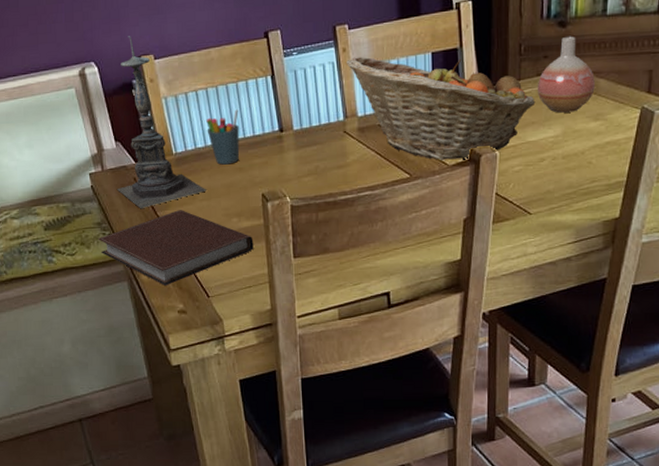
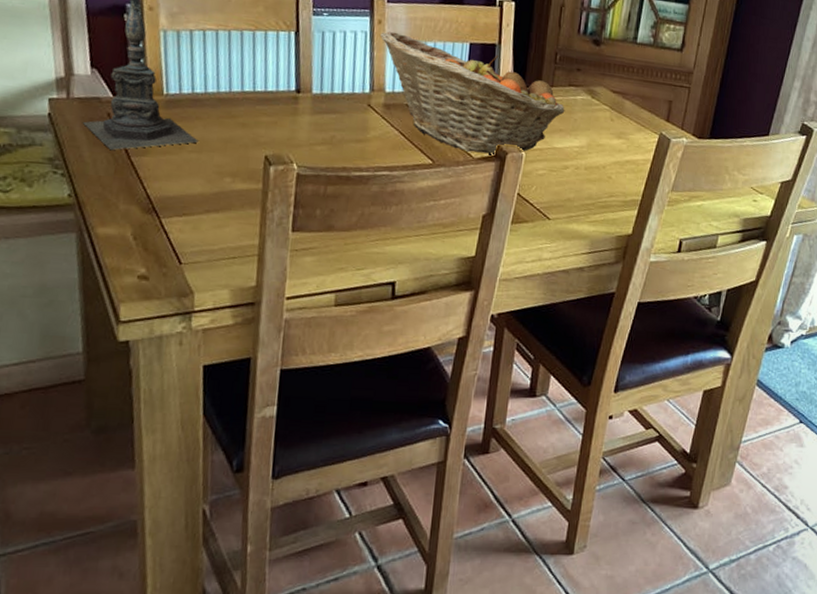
notebook: present [98,210,254,286] -> none [45,158,247,244]
pen holder: present [206,109,240,165] -> none [209,59,252,118]
vase: present [537,36,595,113] -> none [567,54,621,127]

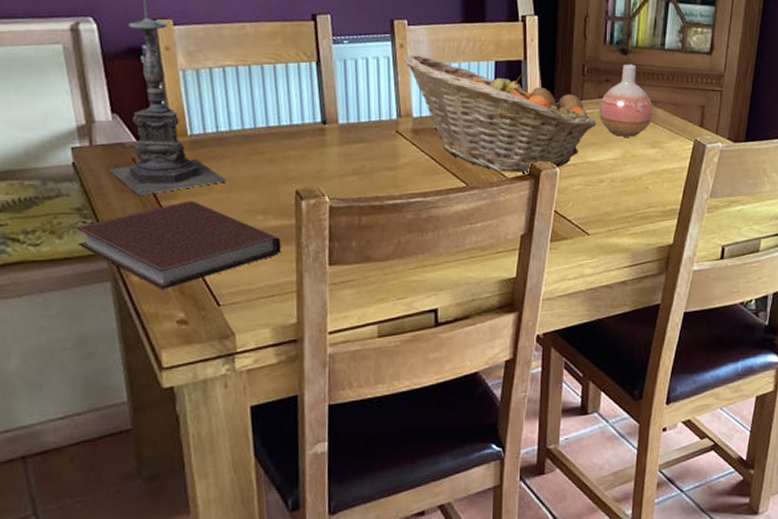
notebook: none [45,158,247,244] -> present [75,201,281,289]
vase: none [567,54,621,127] -> present [598,63,653,137]

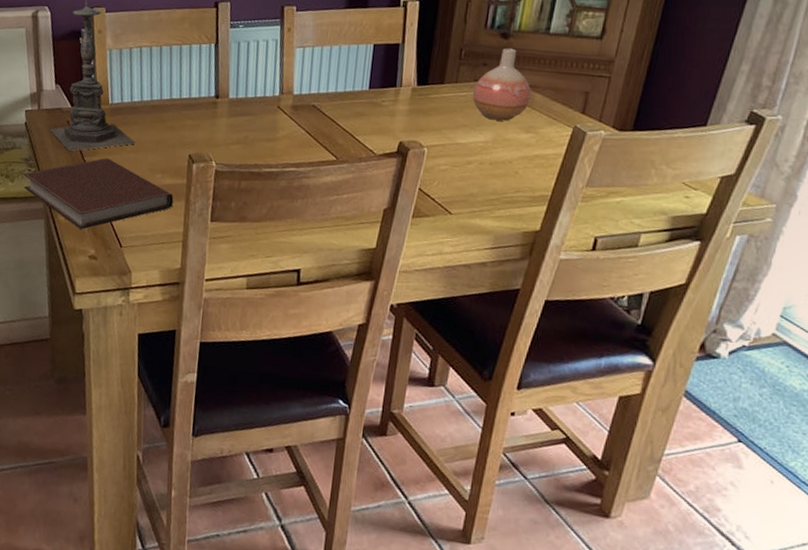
fruit basket: present [403,55,597,173] -> none [290,38,470,151]

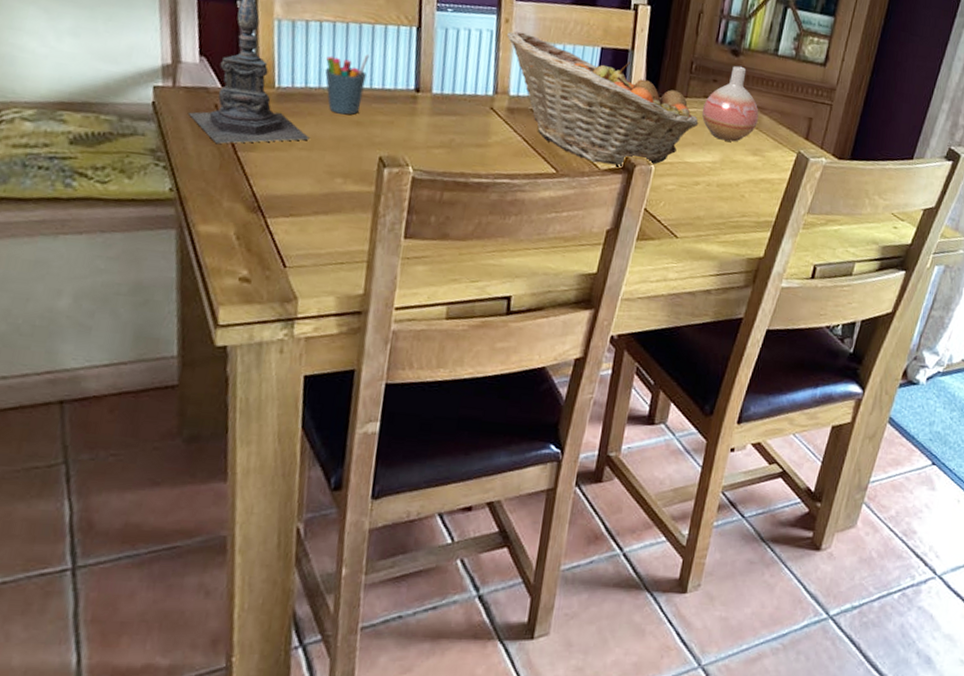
notebook: present [22,158,174,230] -> none [146,154,358,244]
pen holder: none [145,71,179,122] -> present [324,54,370,115]
fruit basket: none [290,38,470,151] -> present [507,31,699,167]

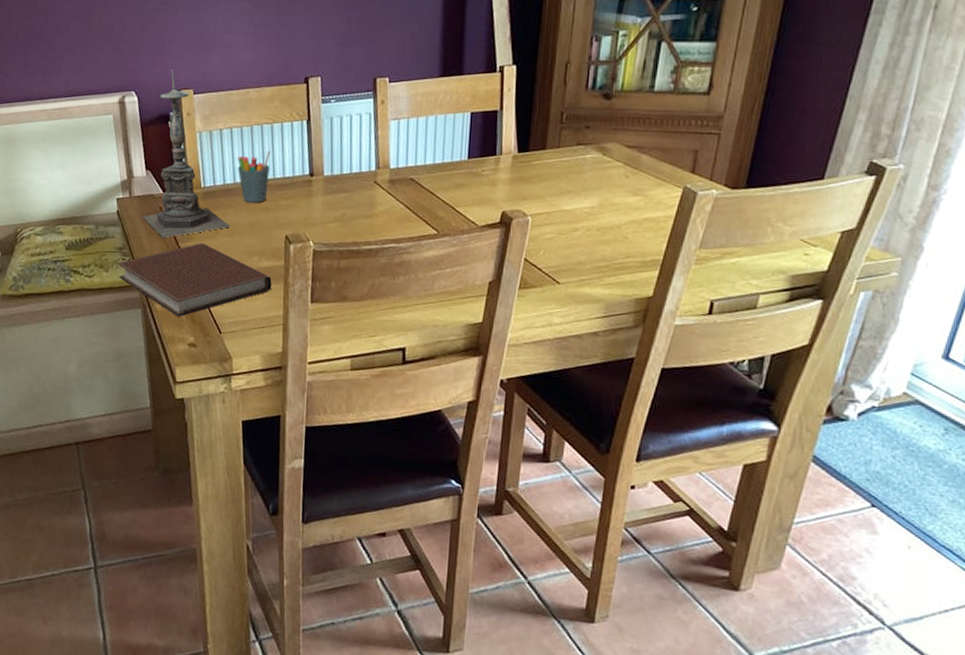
notebook: none [146,154,358,244] -> present [117,243,272,317]
fruit basket: present [507,31,699,167] -> none [384,110,574,221]
vase: present [701,65,759,142] -> none [575,108,637,185]

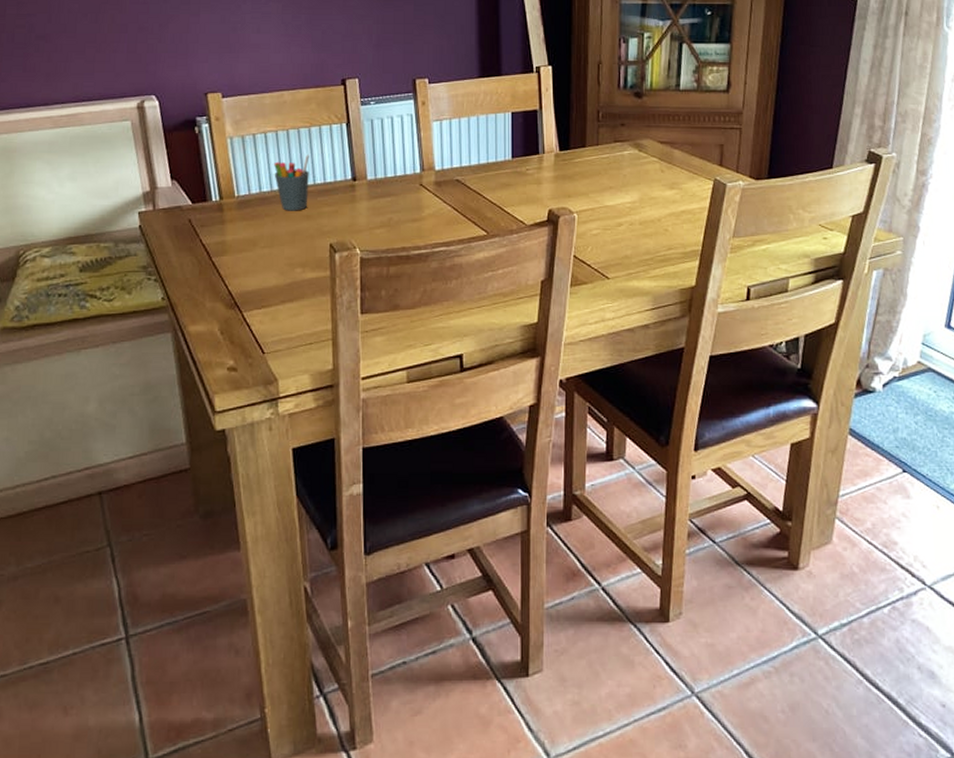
notebook: present [117,243,272,317] -> none [141,257,318,339]
candle holder: present [141,69,230,239] -> none [168,72,269,254]

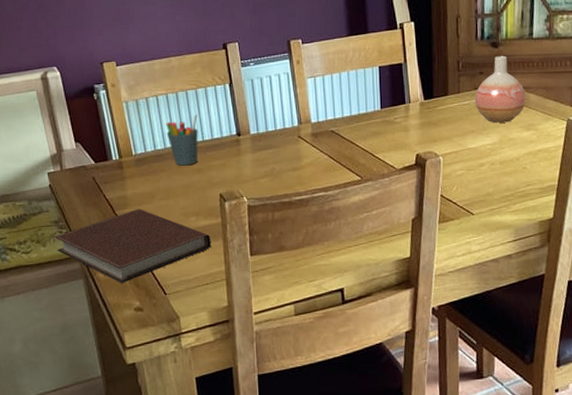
notebook: none [141,257,318,339] -> present [54,209,211,283]
vase: none [614,106,670,180] -> present [474,55,526,123]

